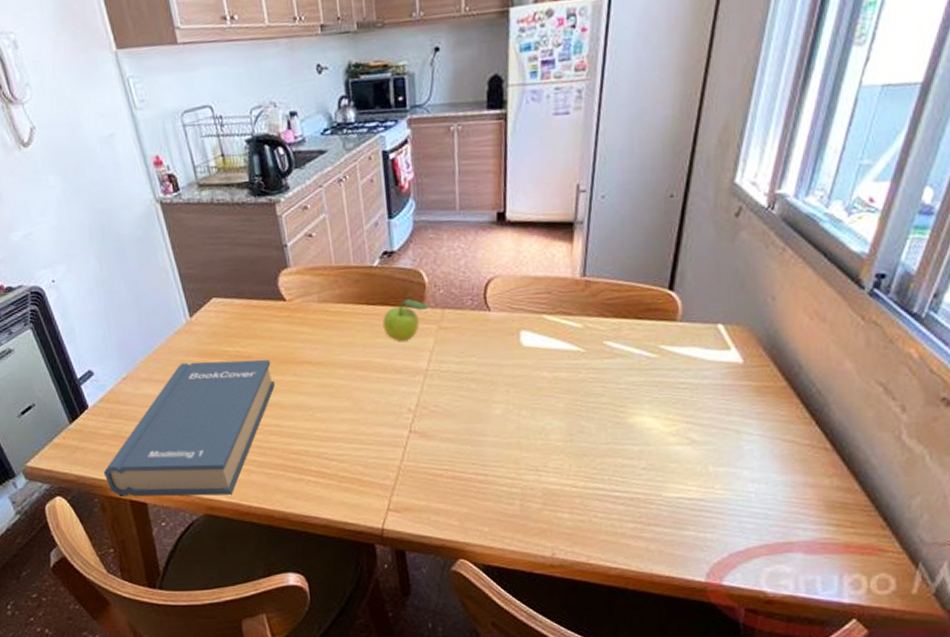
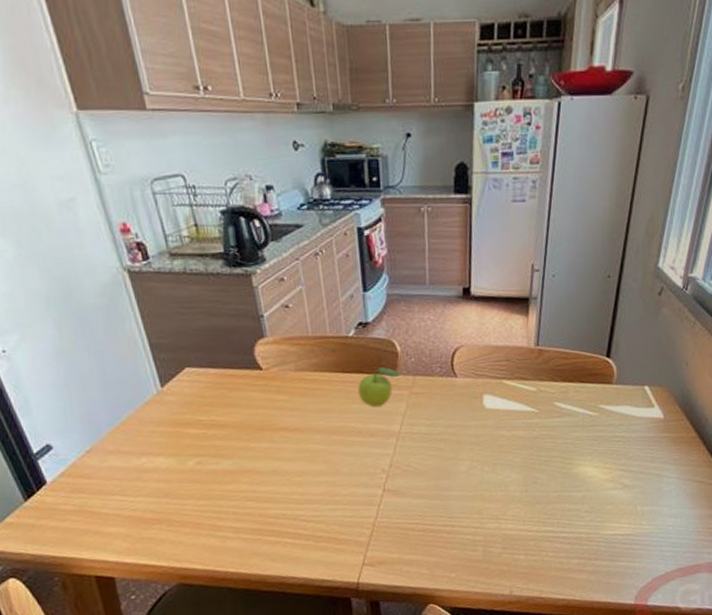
book: present [103,359,275,496] -> none [64,427,251,573]

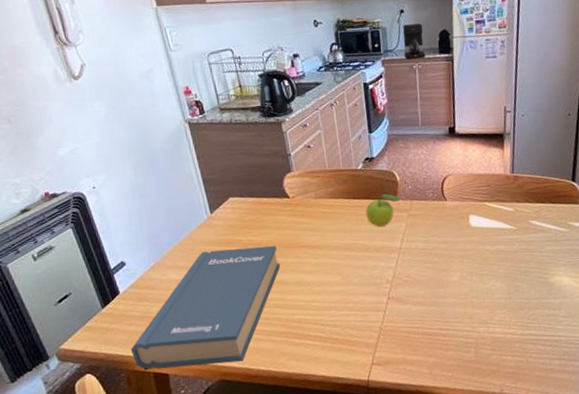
book: none [64,427,251,573] -> present [130,246,280,370]
coffee maker: none [409,152,438,199] -> present [403,23,426,59]

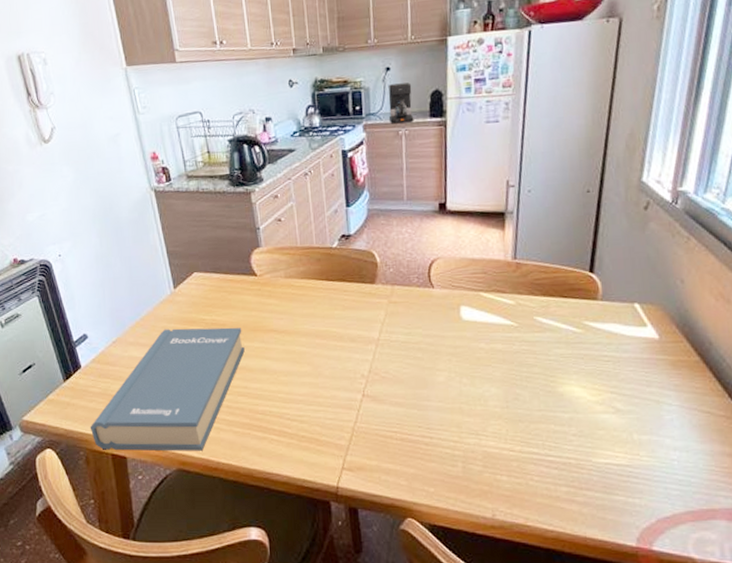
fruit: present [366,193,403,227] -> none [340,276,383,313]

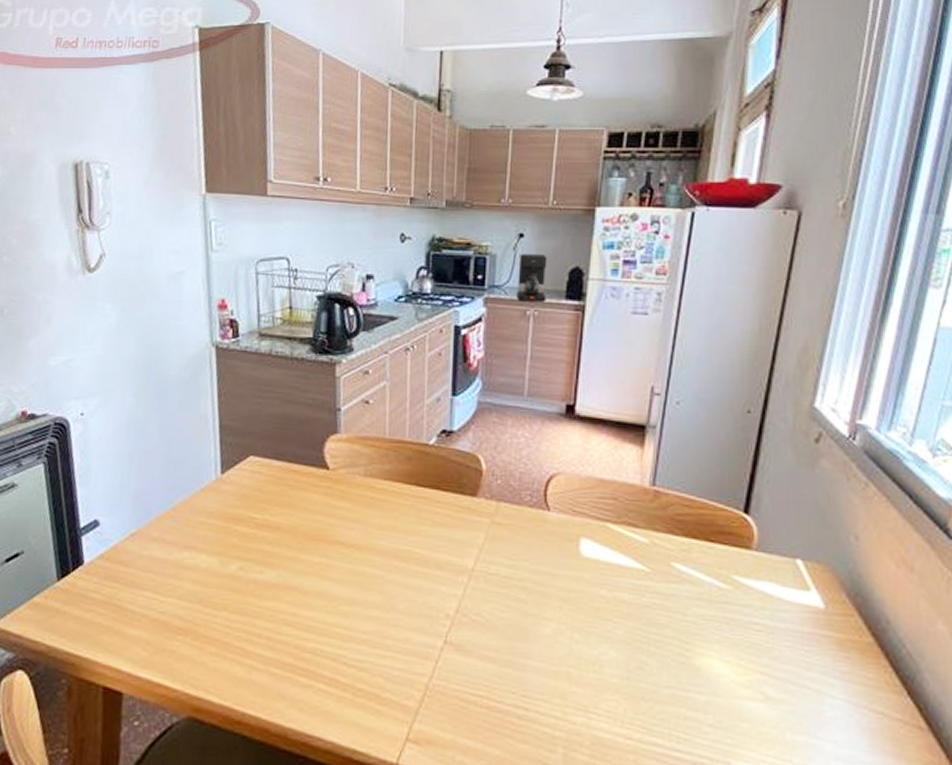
book: present [90,327,245,451] -> none [80,525,301,695]

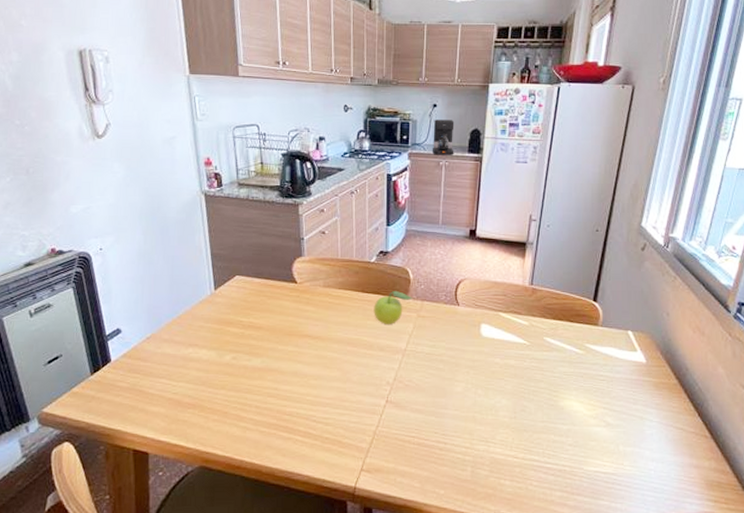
fruit: none [430,484,487,533] -> present [374,290,414,325]

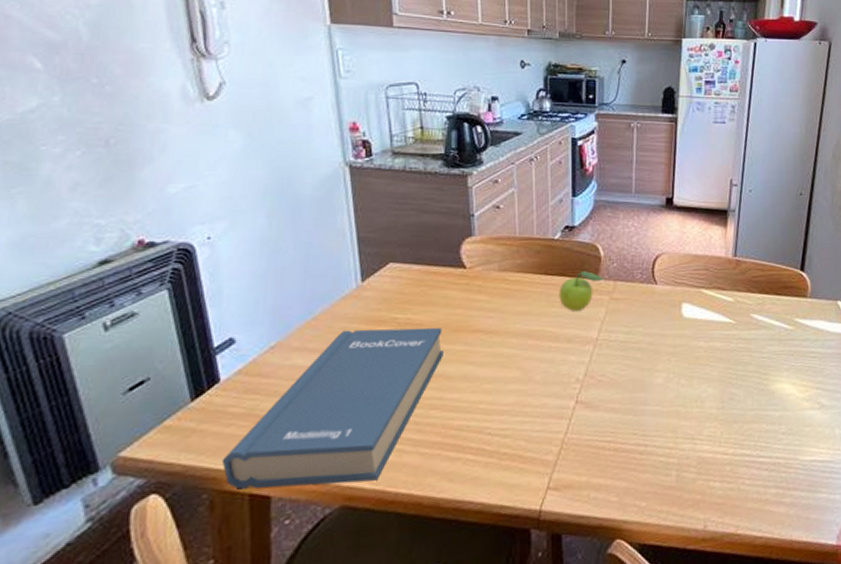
book: none [113,328,278,449] -> present [221,327,443,490]
coffee maker: present [433,120,455,155] -> none [622,77,647,116]

